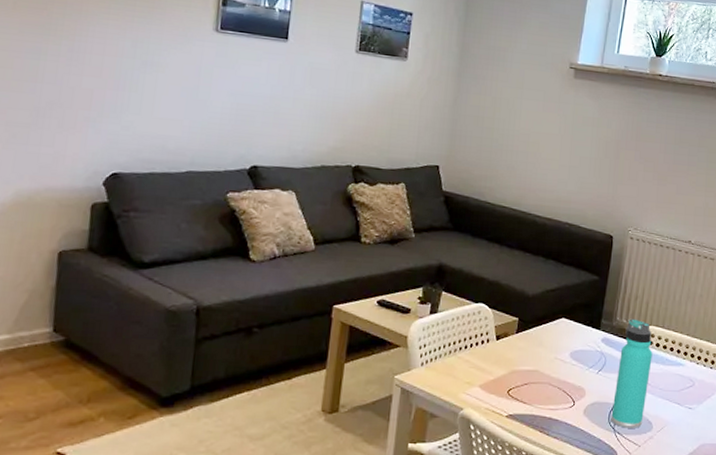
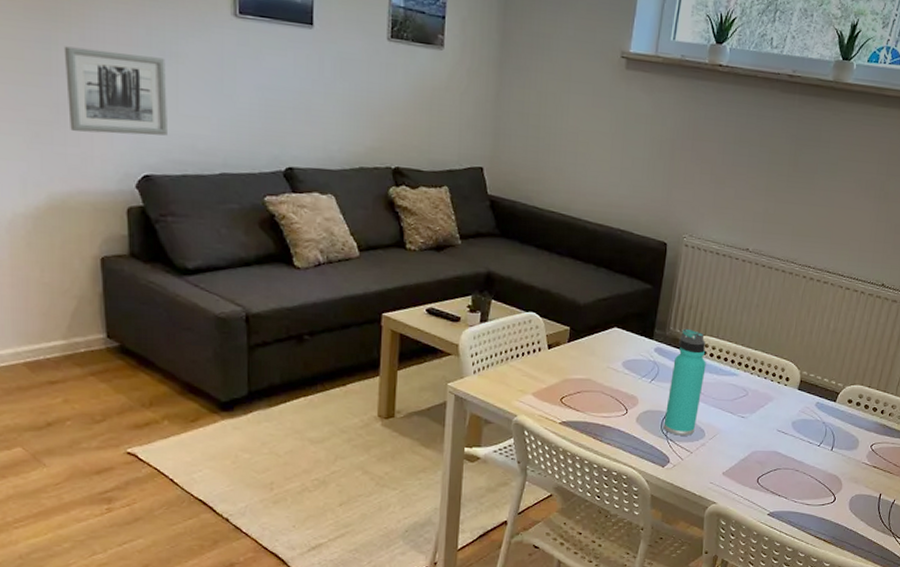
wall art: none [47,56,147,137] -> present [63,46,167,136]

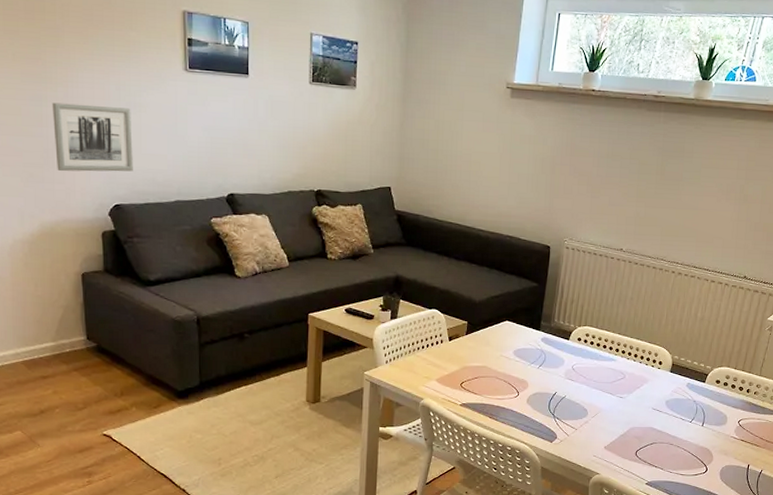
thermos bottle: present [663,328,706,436] -> none [551,320,587,415]

